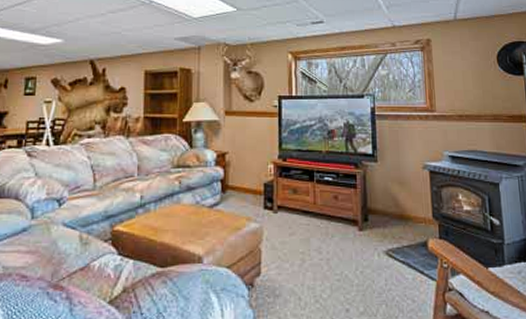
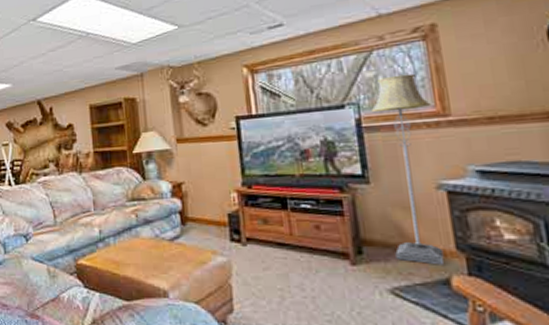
floor lamp: none [382,75,425,230] -> present [371,73,445,265]

